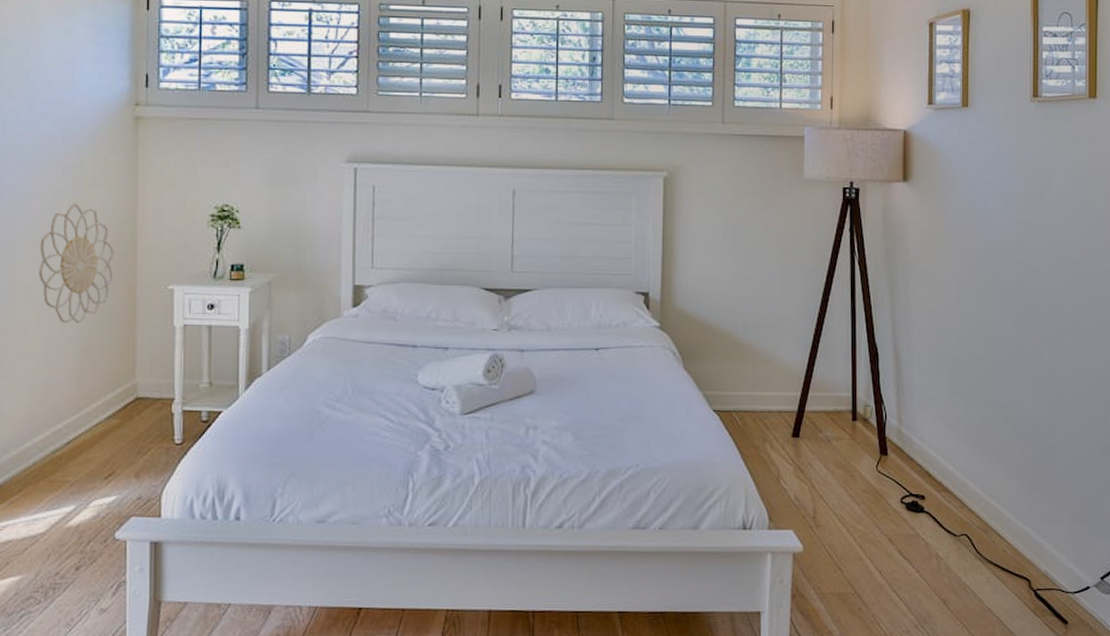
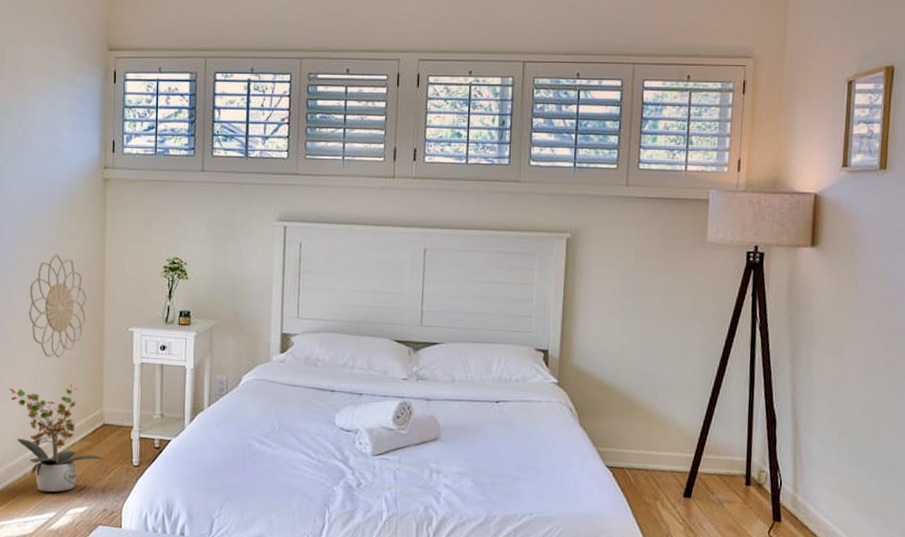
potted plant: none [14,352,139,482] -> present [10,383,105,493]

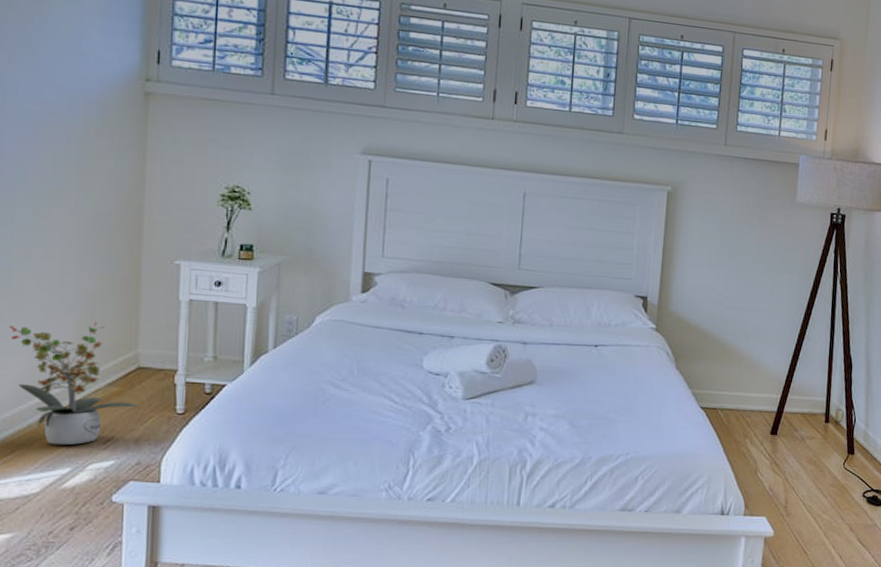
decorative wall piece: present [28,254,87,358] -> none [37,173,120,292]

